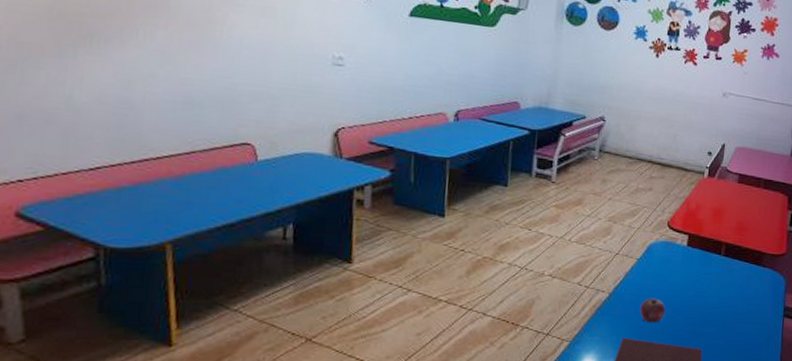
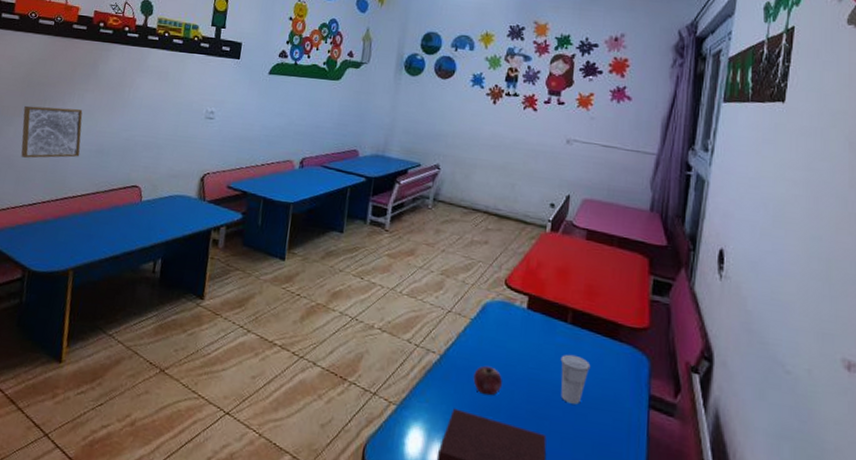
wall art: none [57,42,159,112] -> present [21,105,83,159]
cup: none [715,281,740,321] -> present [560,354,591,405]

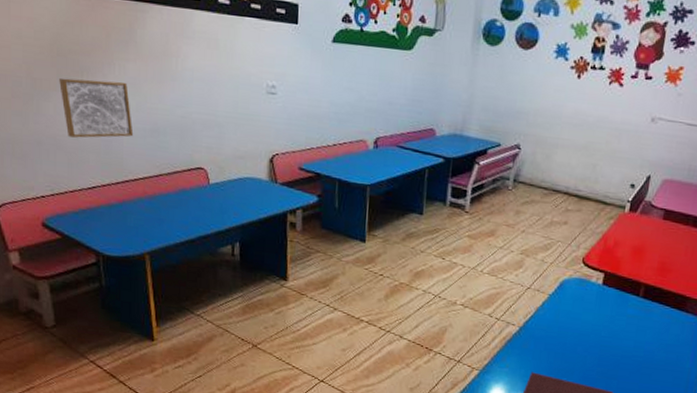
apple: present [473,365,502,396] -> none [549,335,576,361]
cup: present [560,354,591,405] -> none [629,324,658,366]

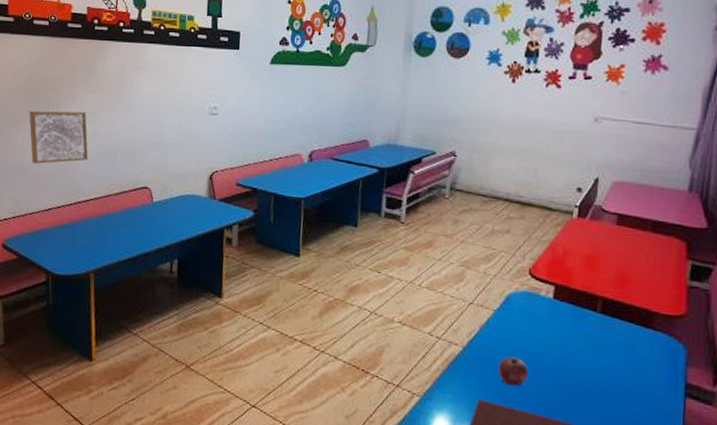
apple: none [549,335,576,361] -> present [498,356,528,387]

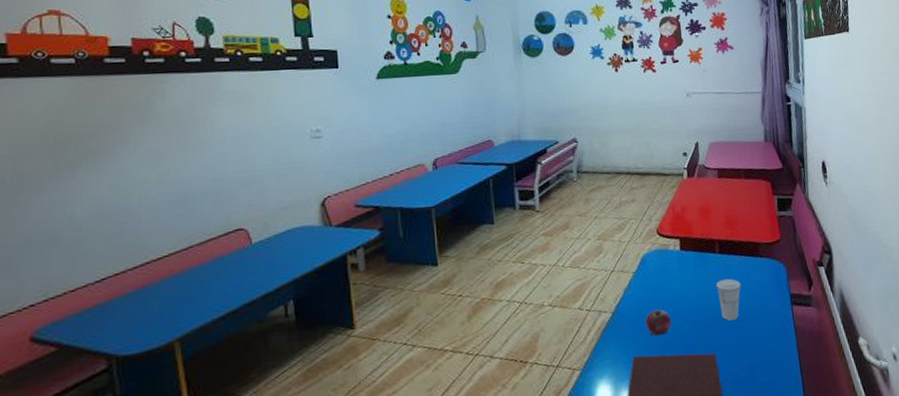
wall art: present [29,110,89,164] -> none [57,156,155,229]
cup: none [589,343,622,394] -> present [716,278,742,321]

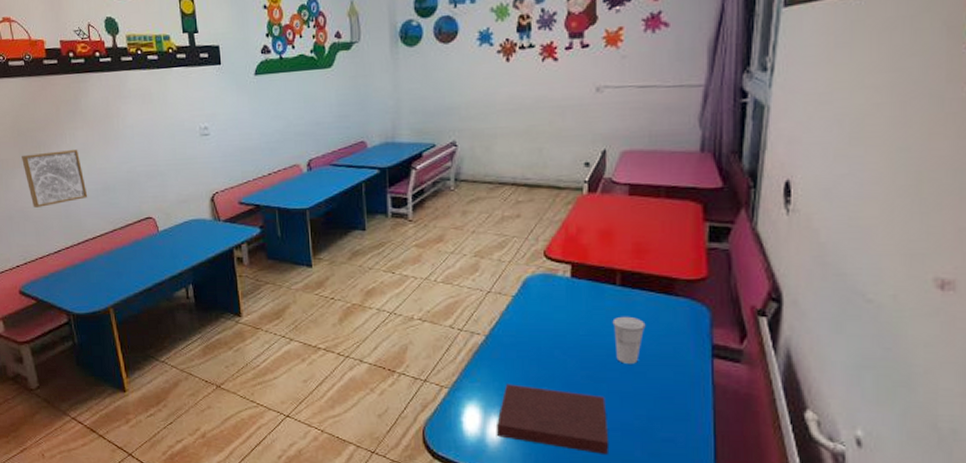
wall art: none [57,156,155,229] -> present [22,148,88,208]
apple: present [645,309,671,336] -> none [522,339,553,368]

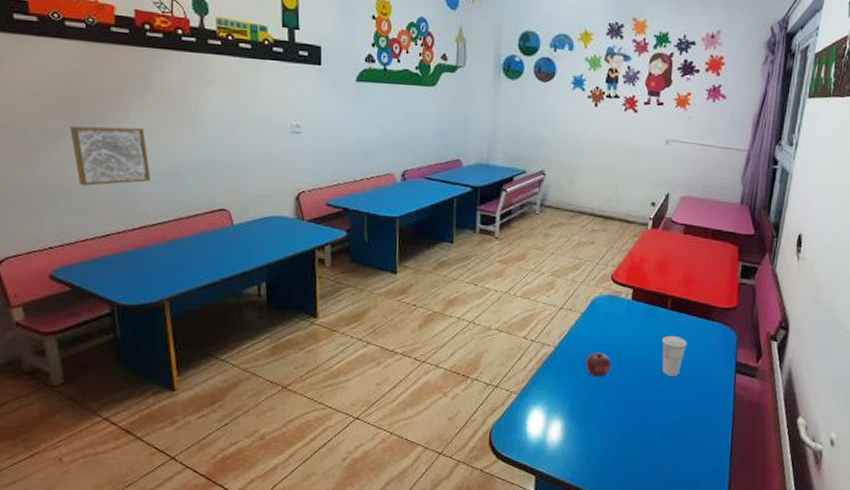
notebook: present [495,384,610,456] -> none [556,391,651,455]
apple: none [522,339,553,368] -> present [585,352,611,377]

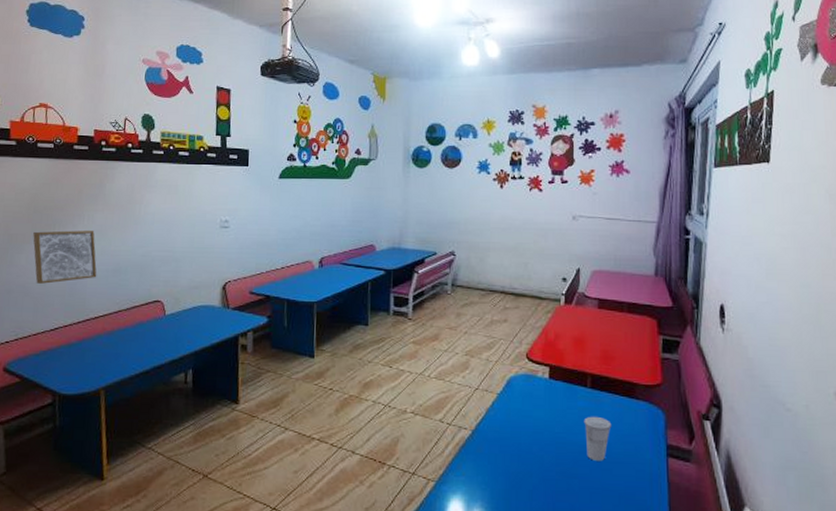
apple: present [585,352,611,377] -> none [505,435,531,463]

